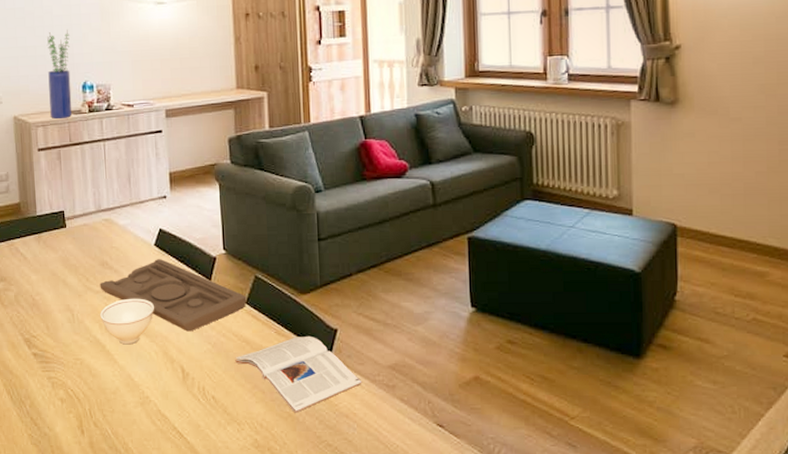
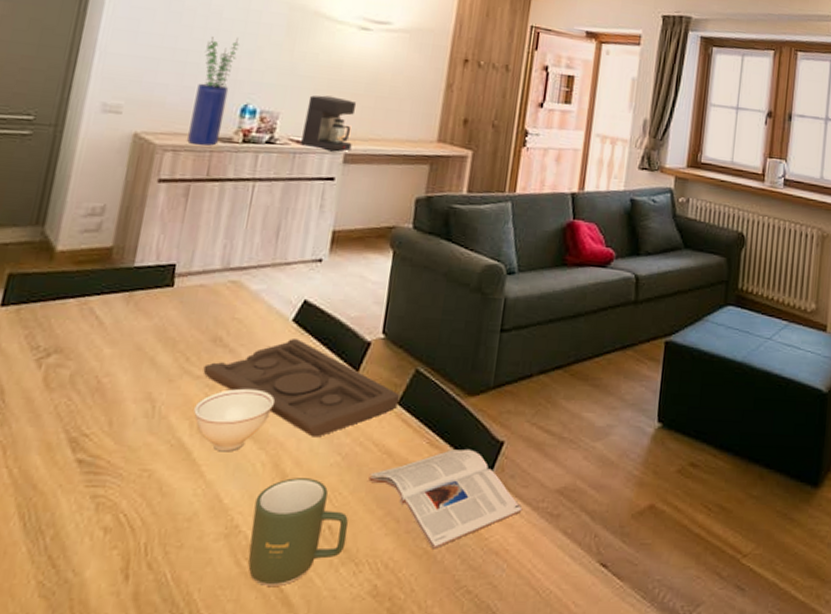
coffee maker: none [129,64,170,110] -> present [300,95,357,152]
mug: none [156,362,228,439] -> present [248,478,349,586]

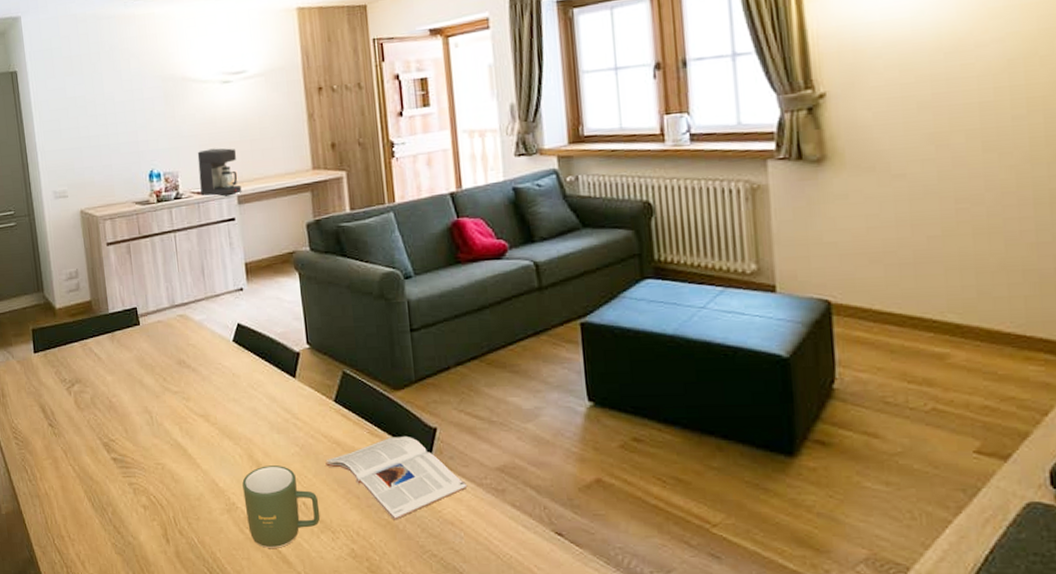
vase: present [187,37,239,147] -> none [110,115,140,212]
bowl: present [194,388,276,452] -> none [179,398,237,448]
decorative tray: present [203,339,400,437] -> none [177,356,336,433]

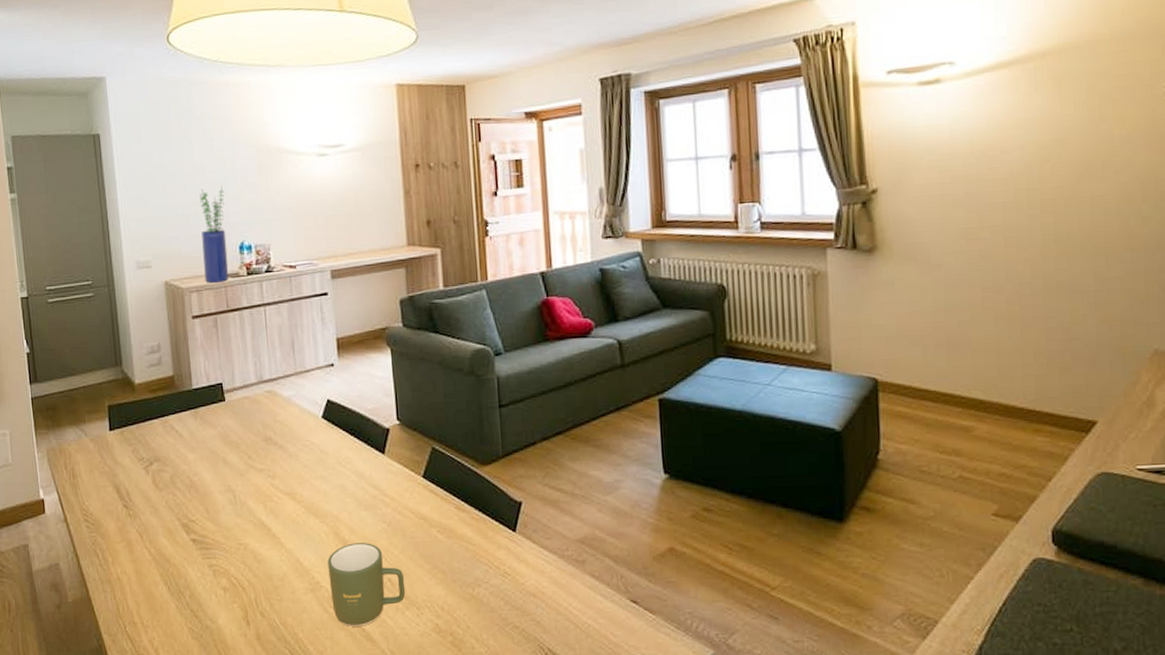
vase: none [110,115,140,212] -> present [200,185,229,284]
coffee maker: present [197,148,242,196] -> none [290,221,335,271]
magazine: present [325,435,468,520] -> none [412,510,550,594]

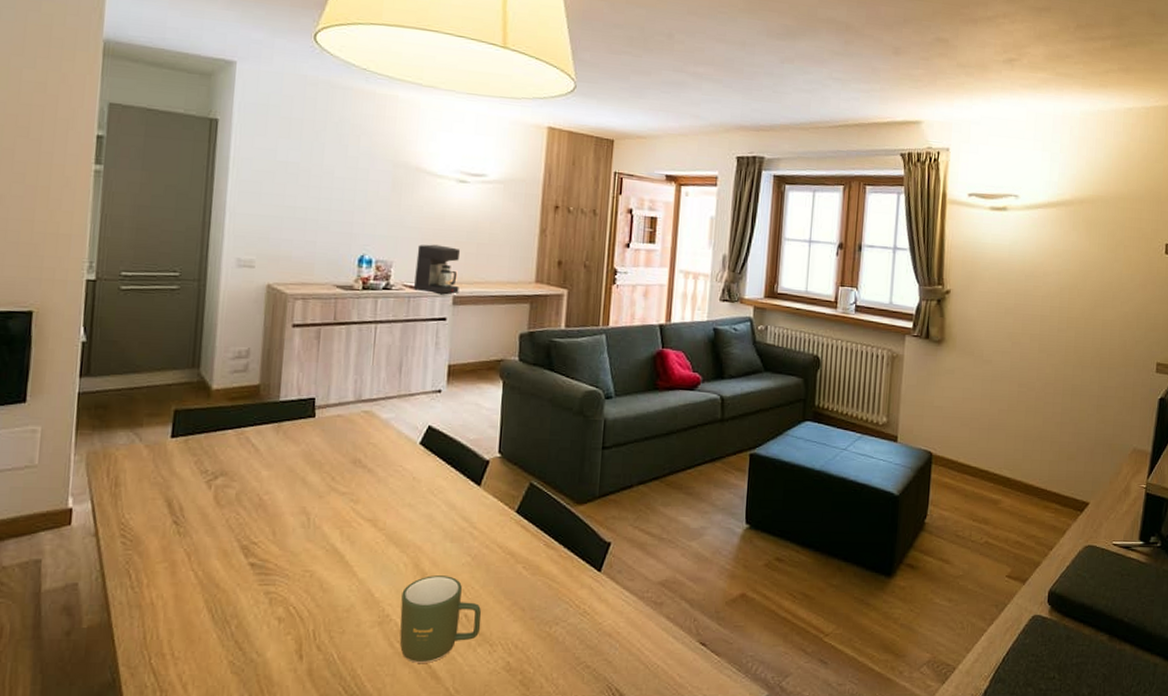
vase: present [200,185,229,284] -> none [314,194,351,294]
coffee maker: none [290,221,335,271] -> present [413,244,461,295]

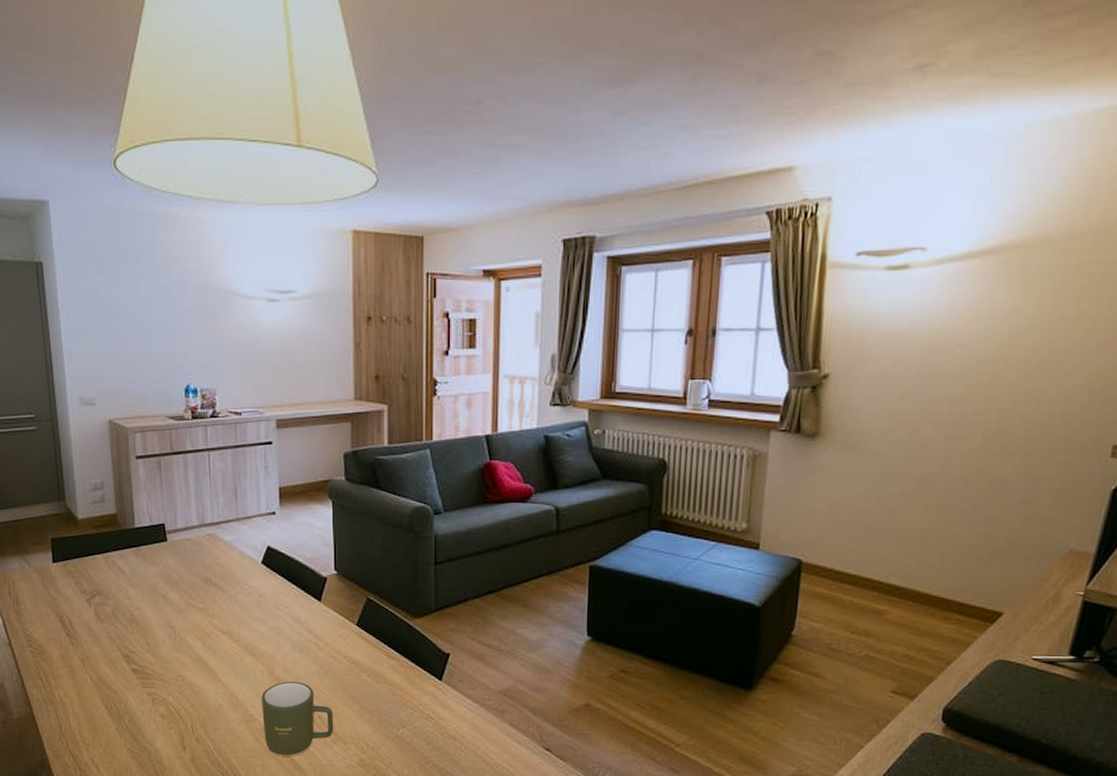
coffee maker: present [413,244,461,295] -> none [237,368,281,419]

